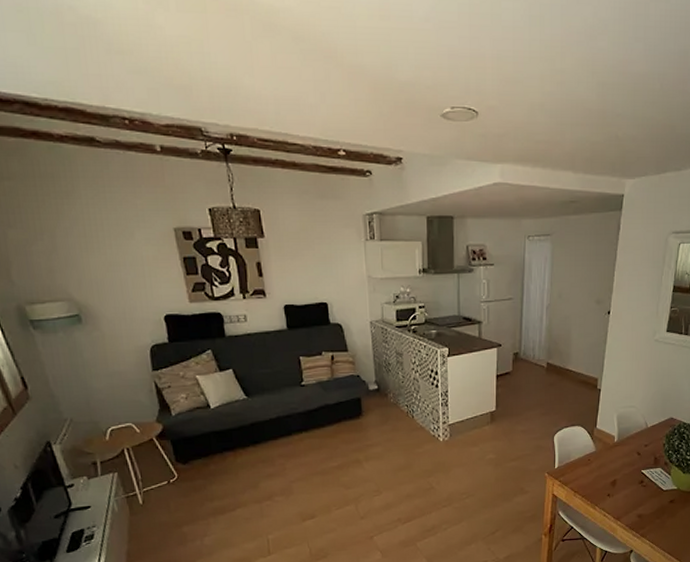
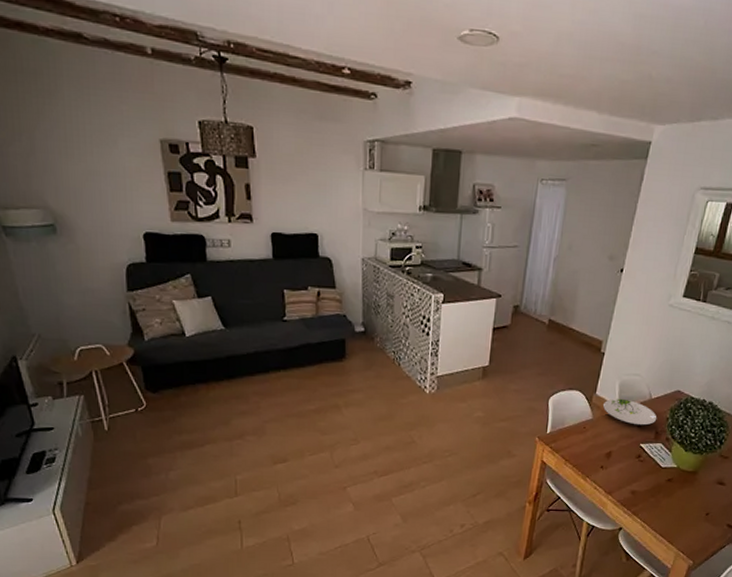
plate: none [603,430,655,453] -> present [602,398,658,426]

